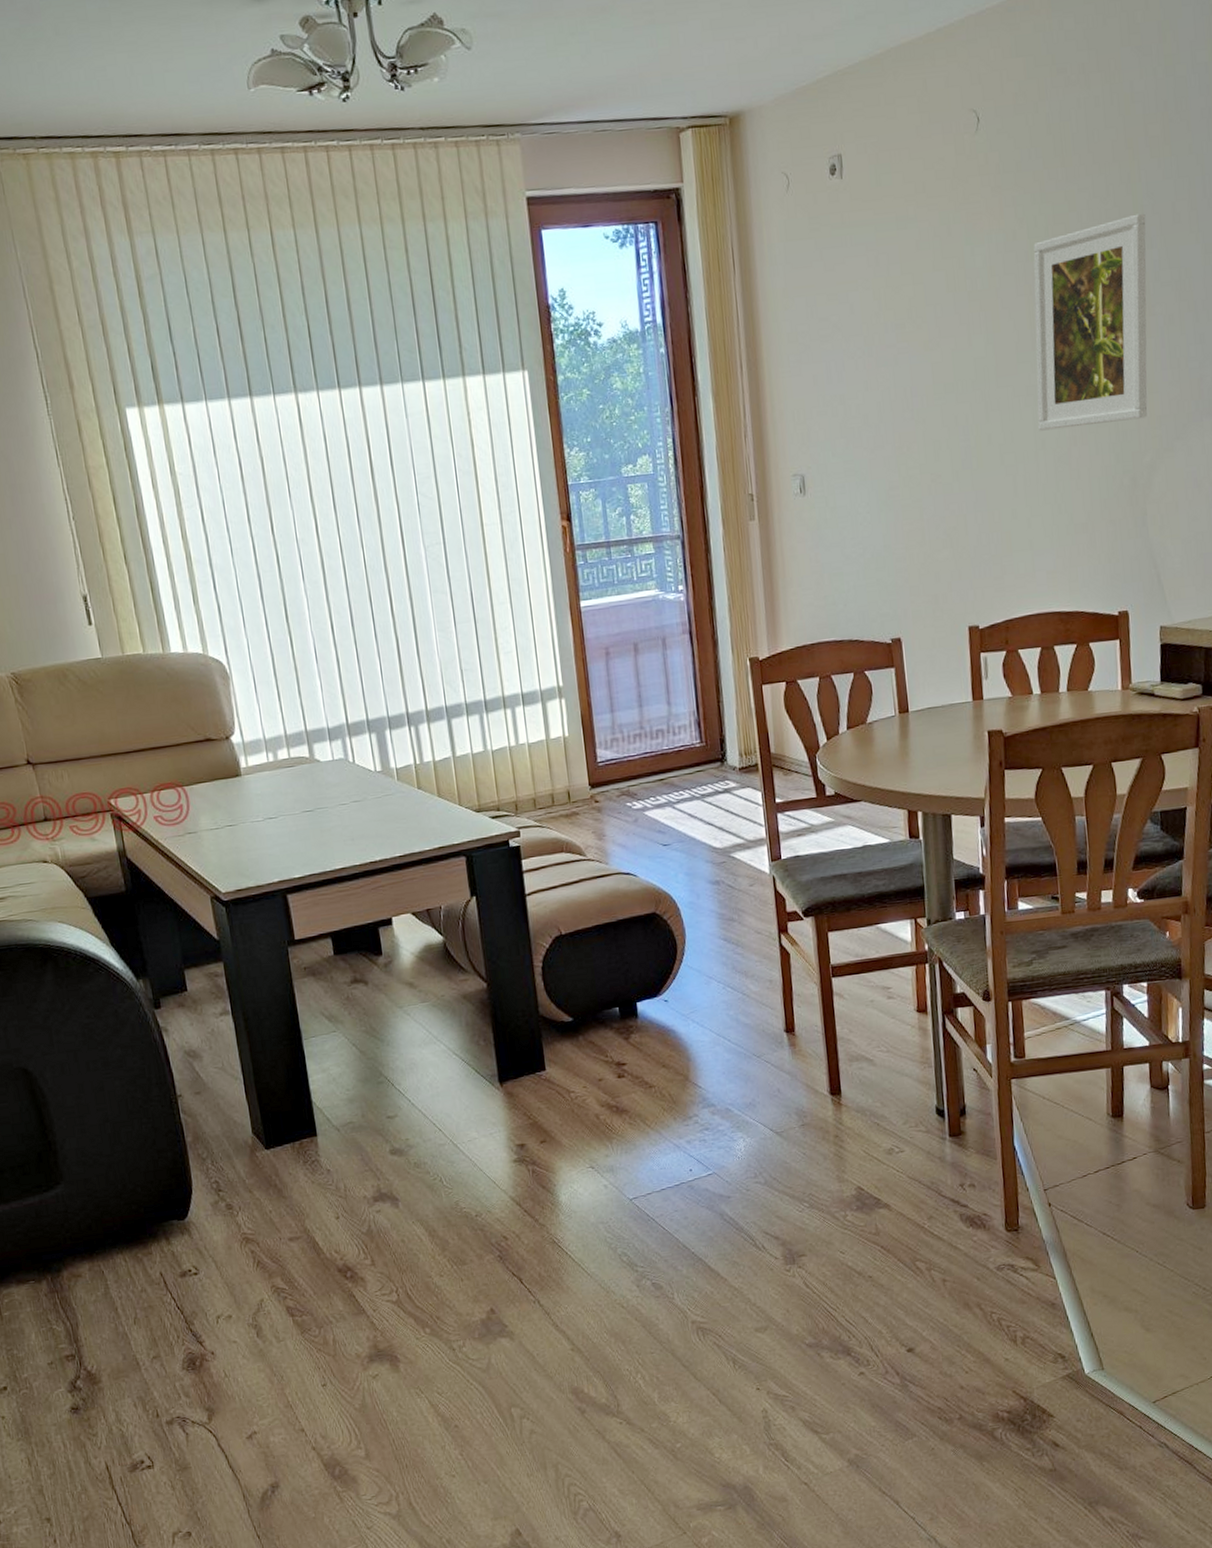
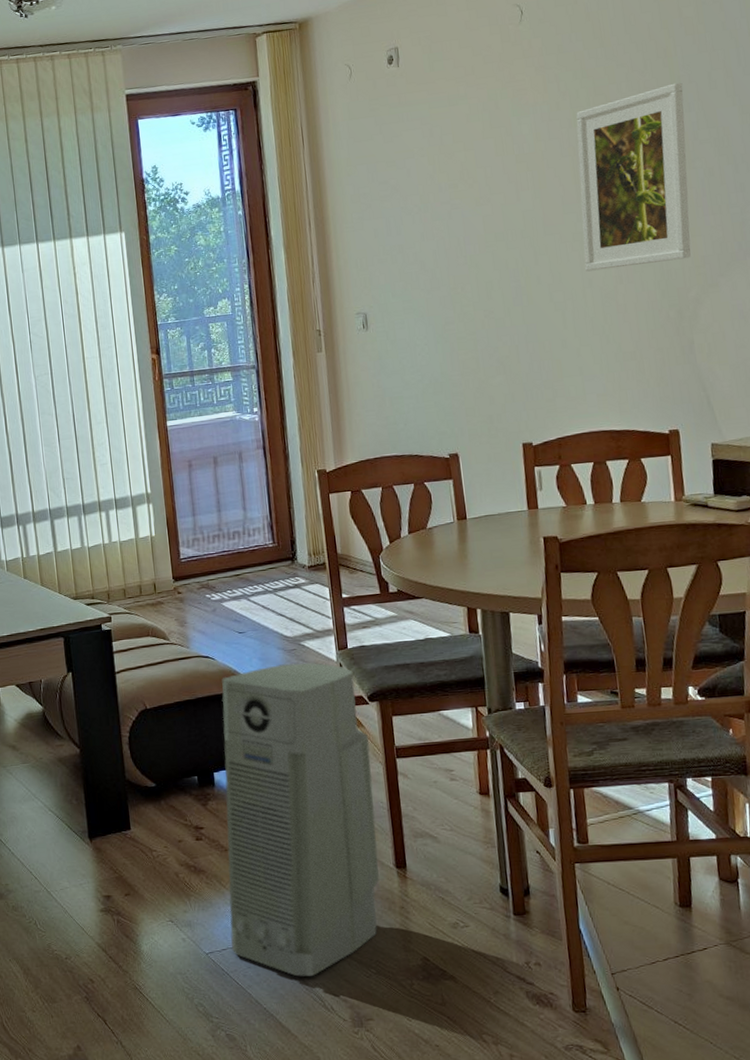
air purifier: none [645,876,813,1217] -> present [221,662,379,977]

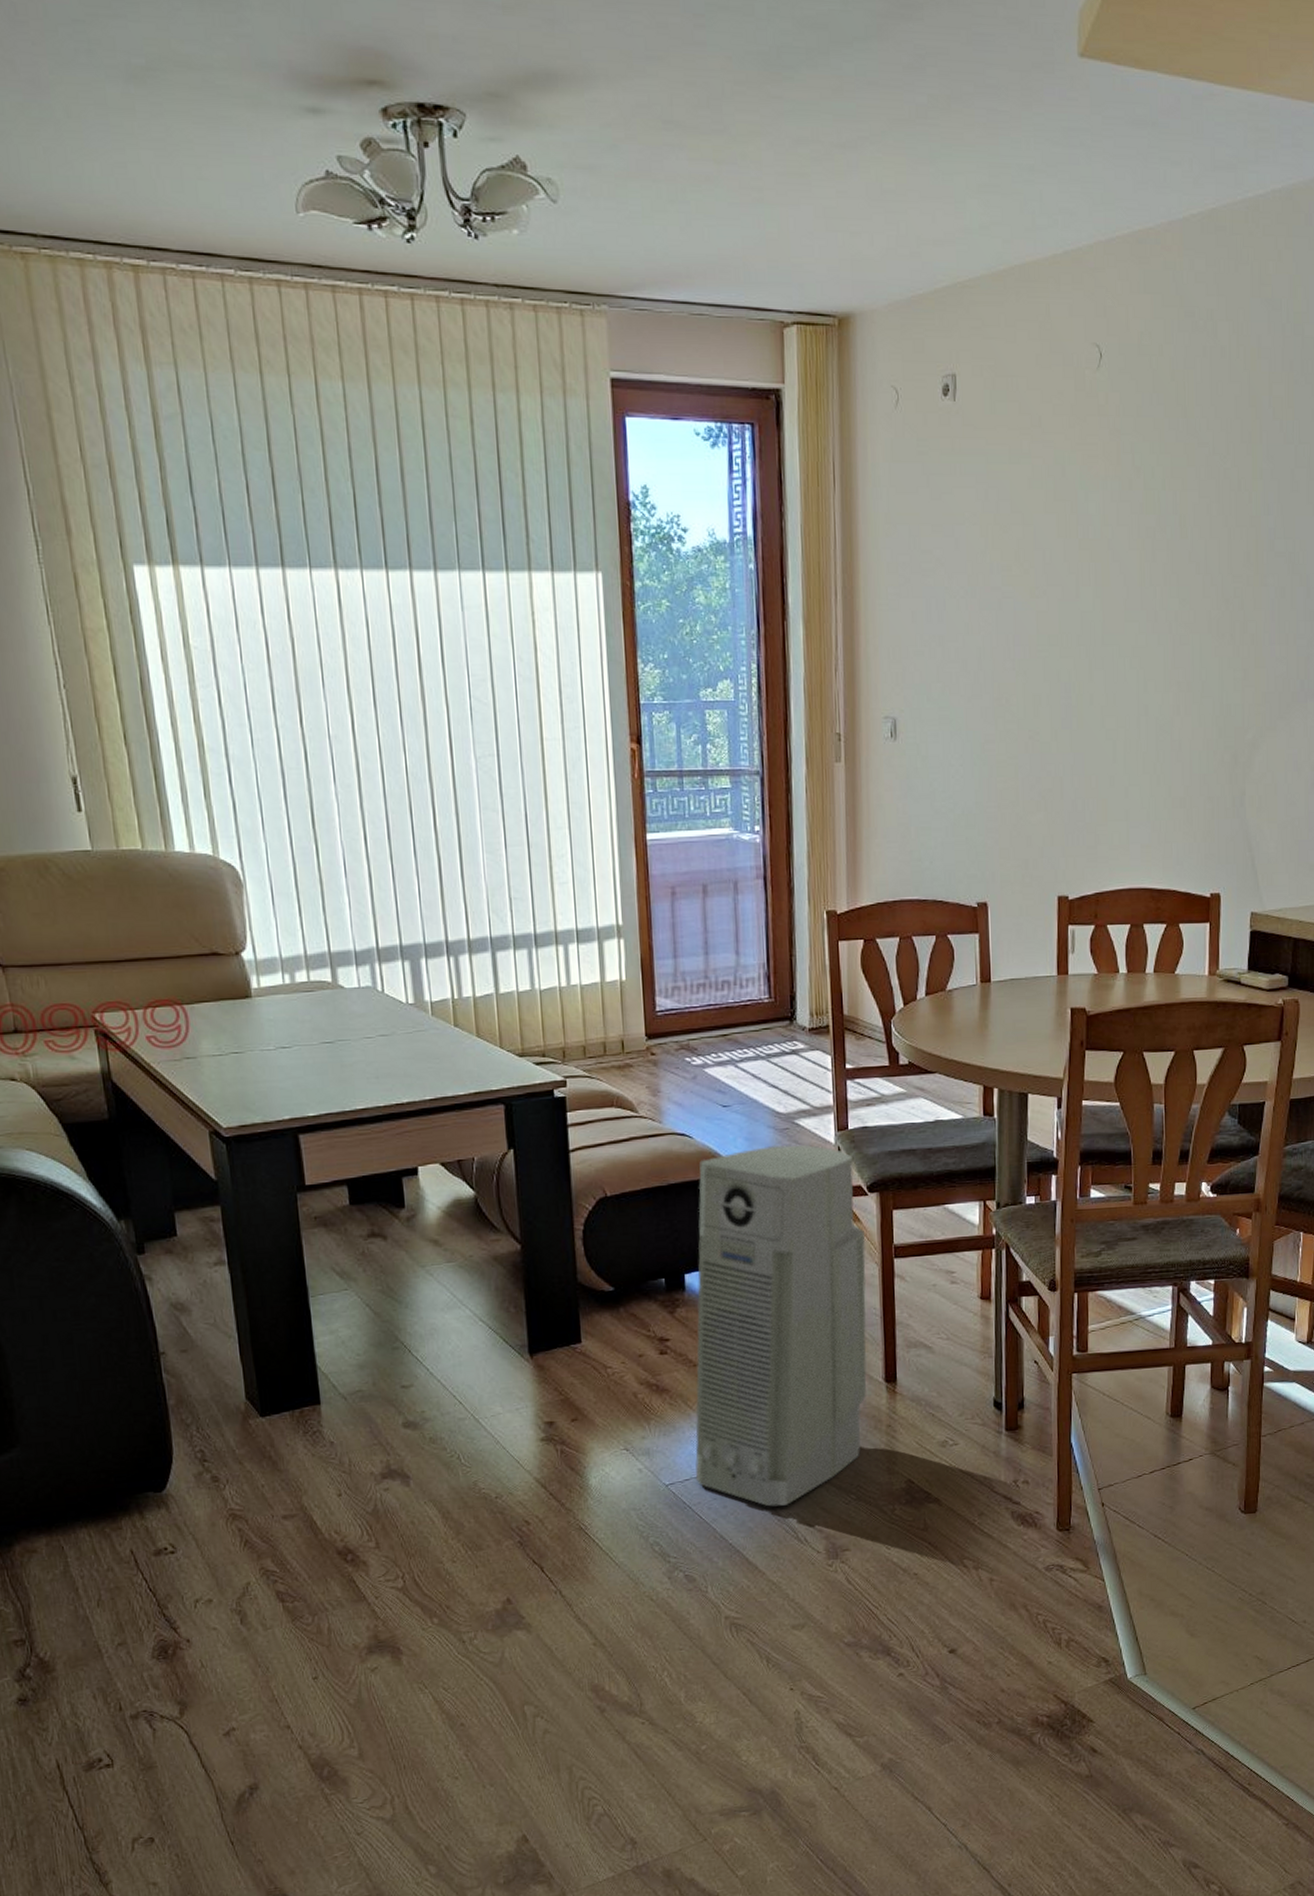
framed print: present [576,82,691,272] -> none [1142,477,1264,696]

